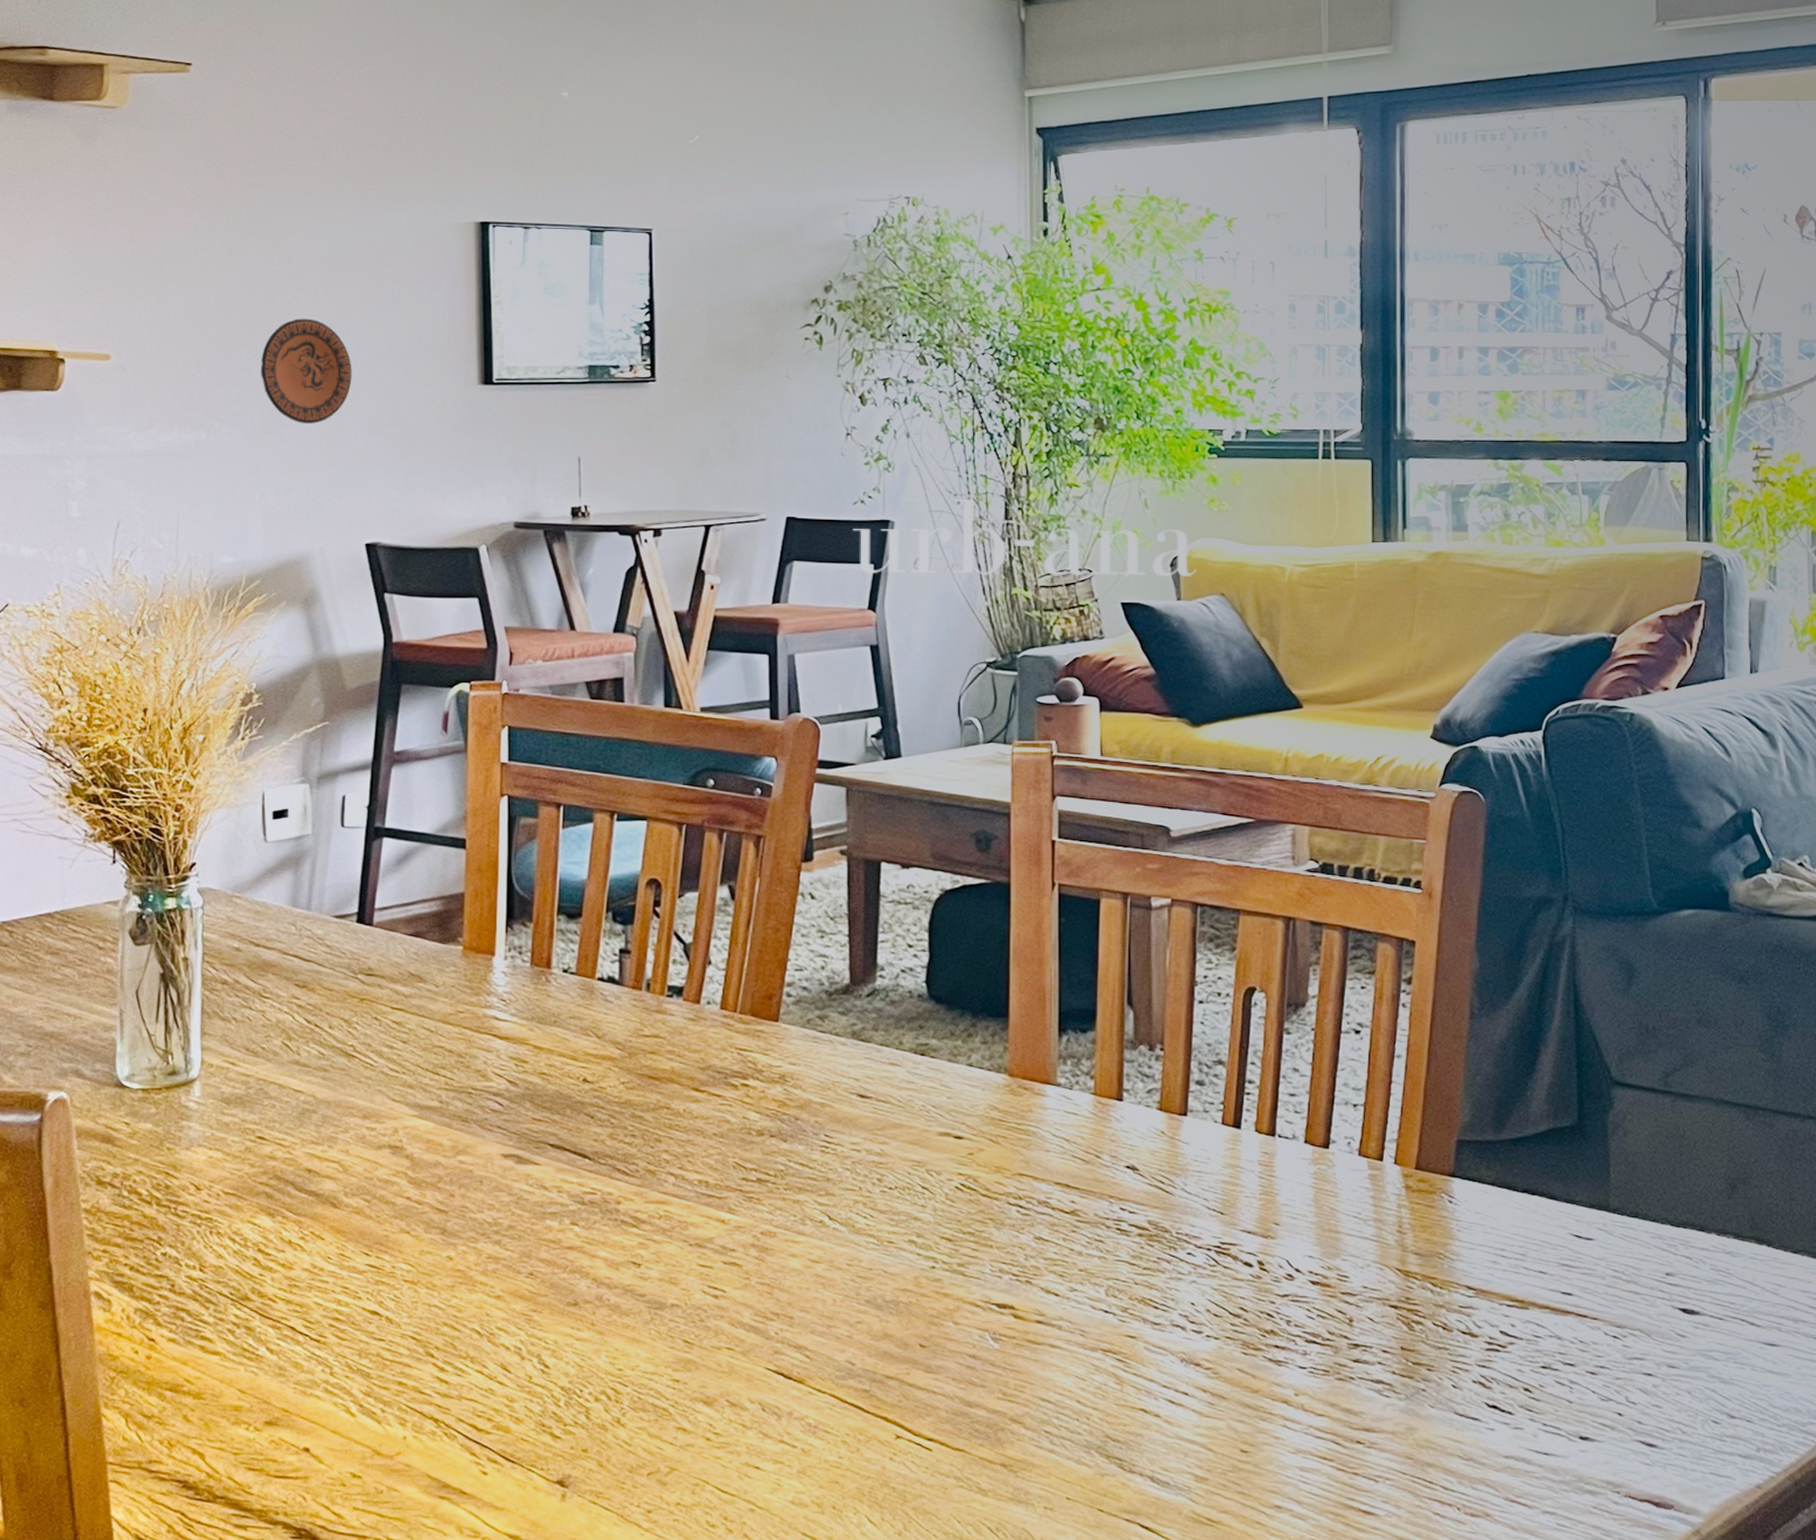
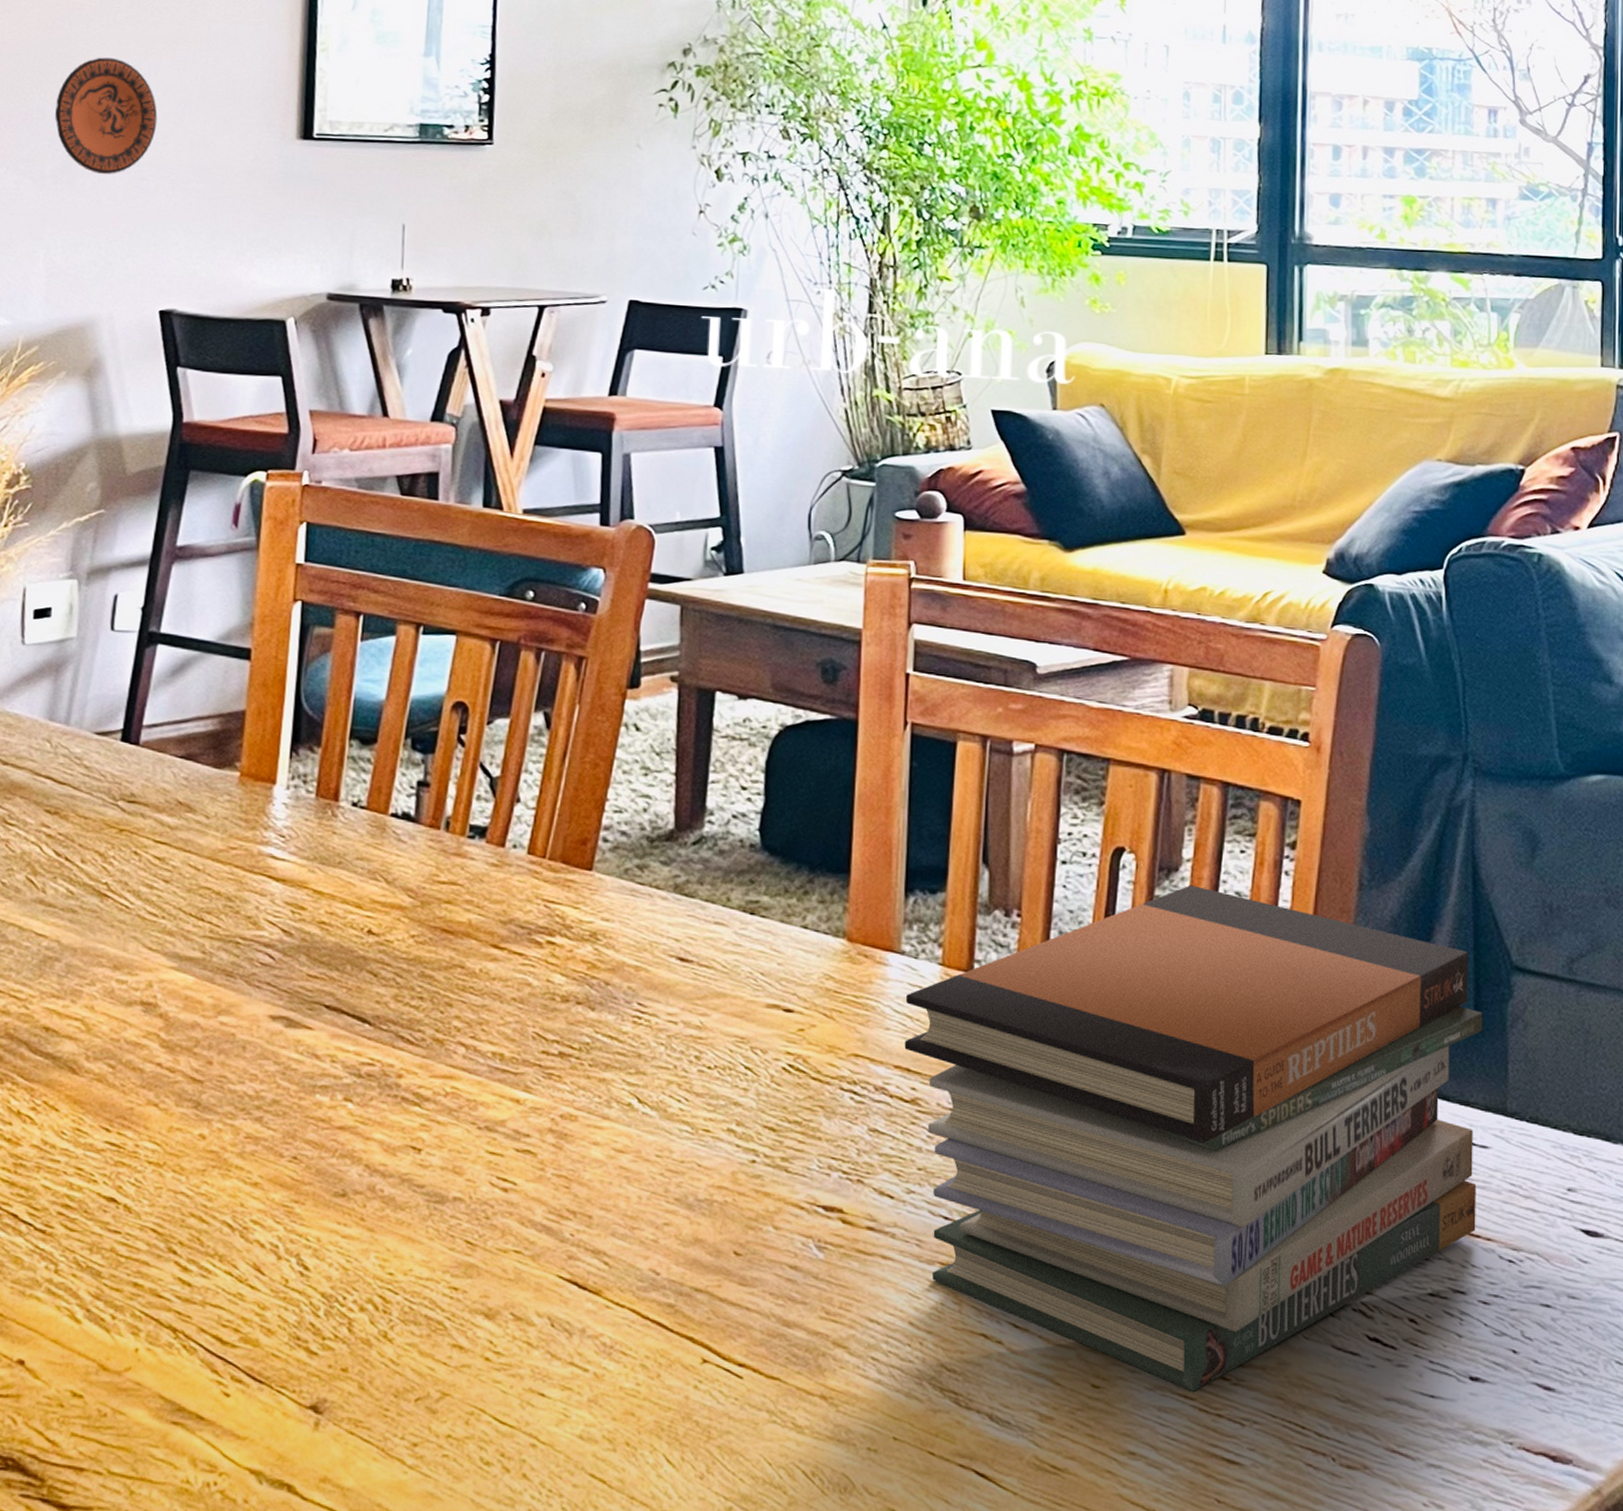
book stack: none [1063,1018,1586,1455] -> present [904,884,1483,1393]

